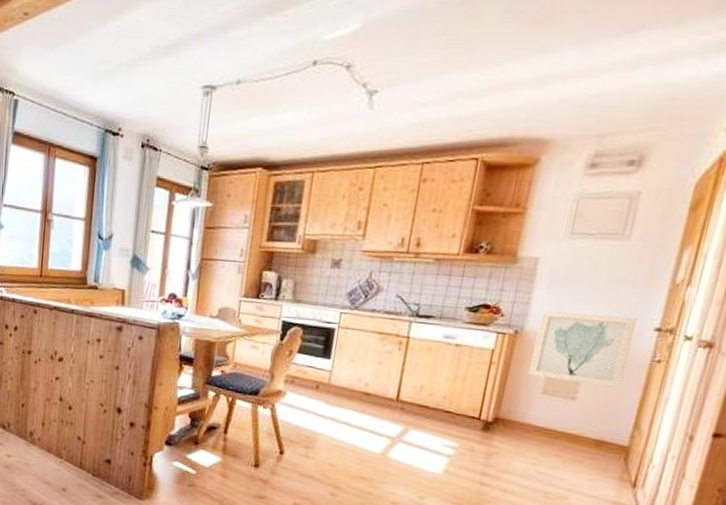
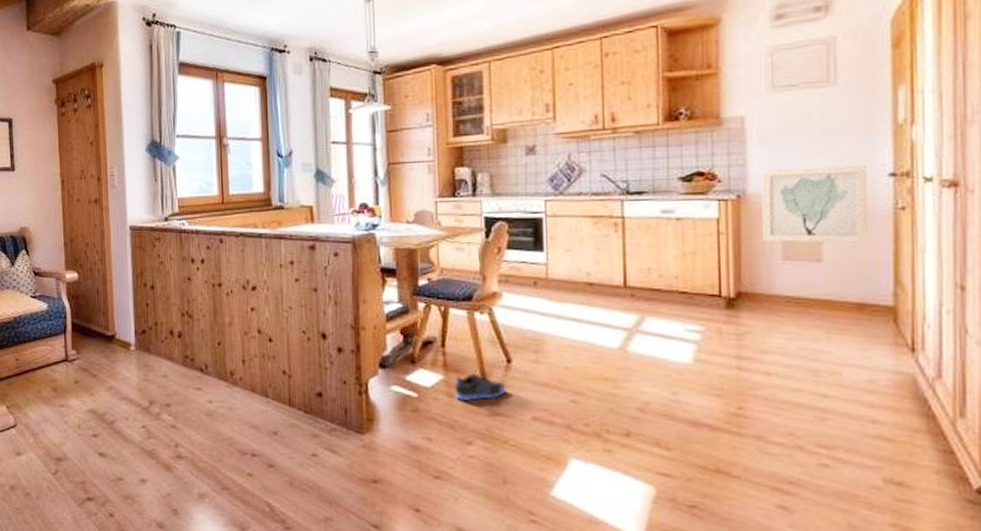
sneaker: none [229,459,275,483] -> present [454,373,507,402]

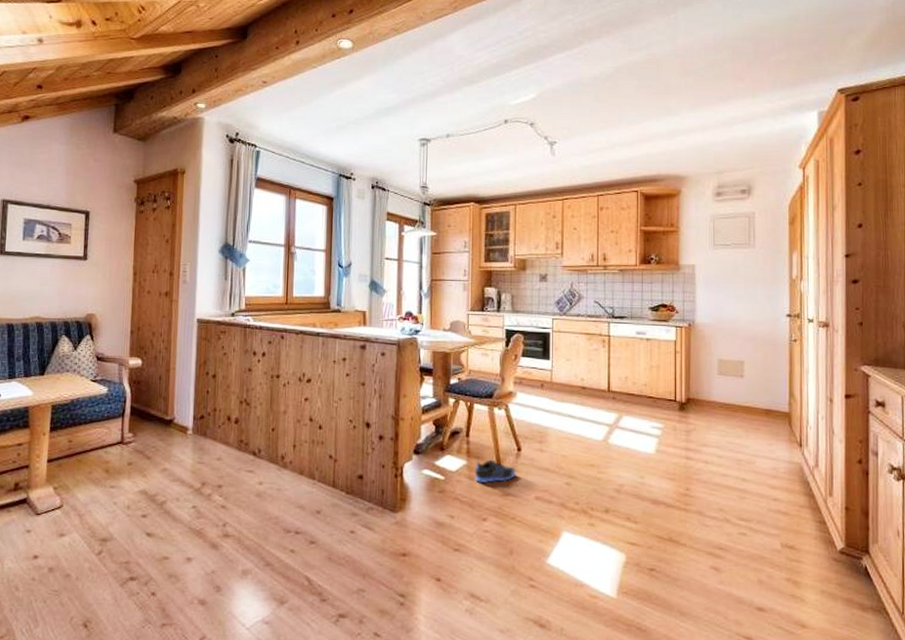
wall art: present [761,165,868,244] -> none [705,306,773,365]

